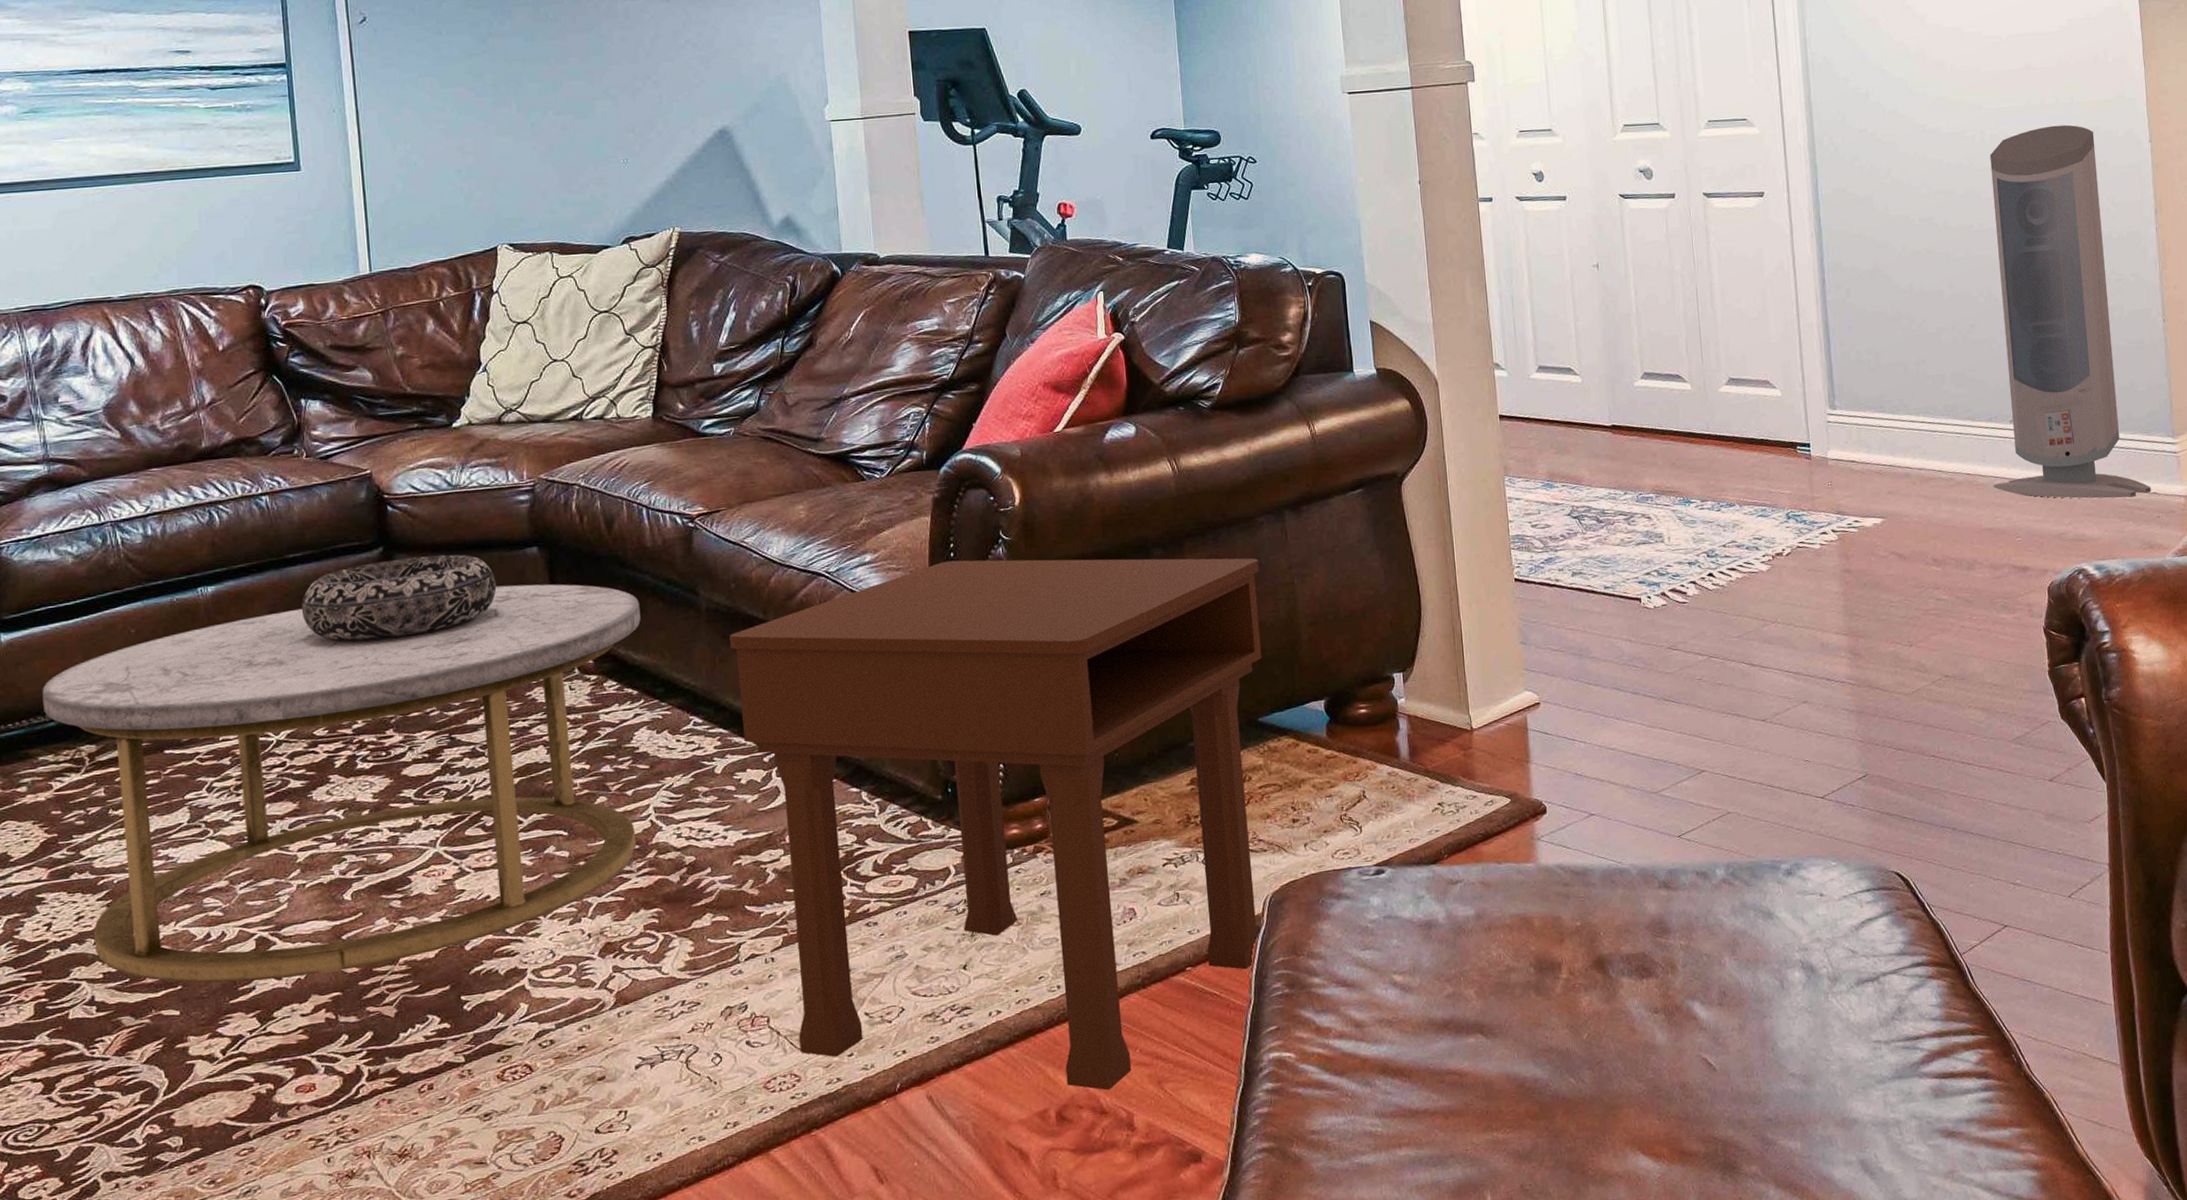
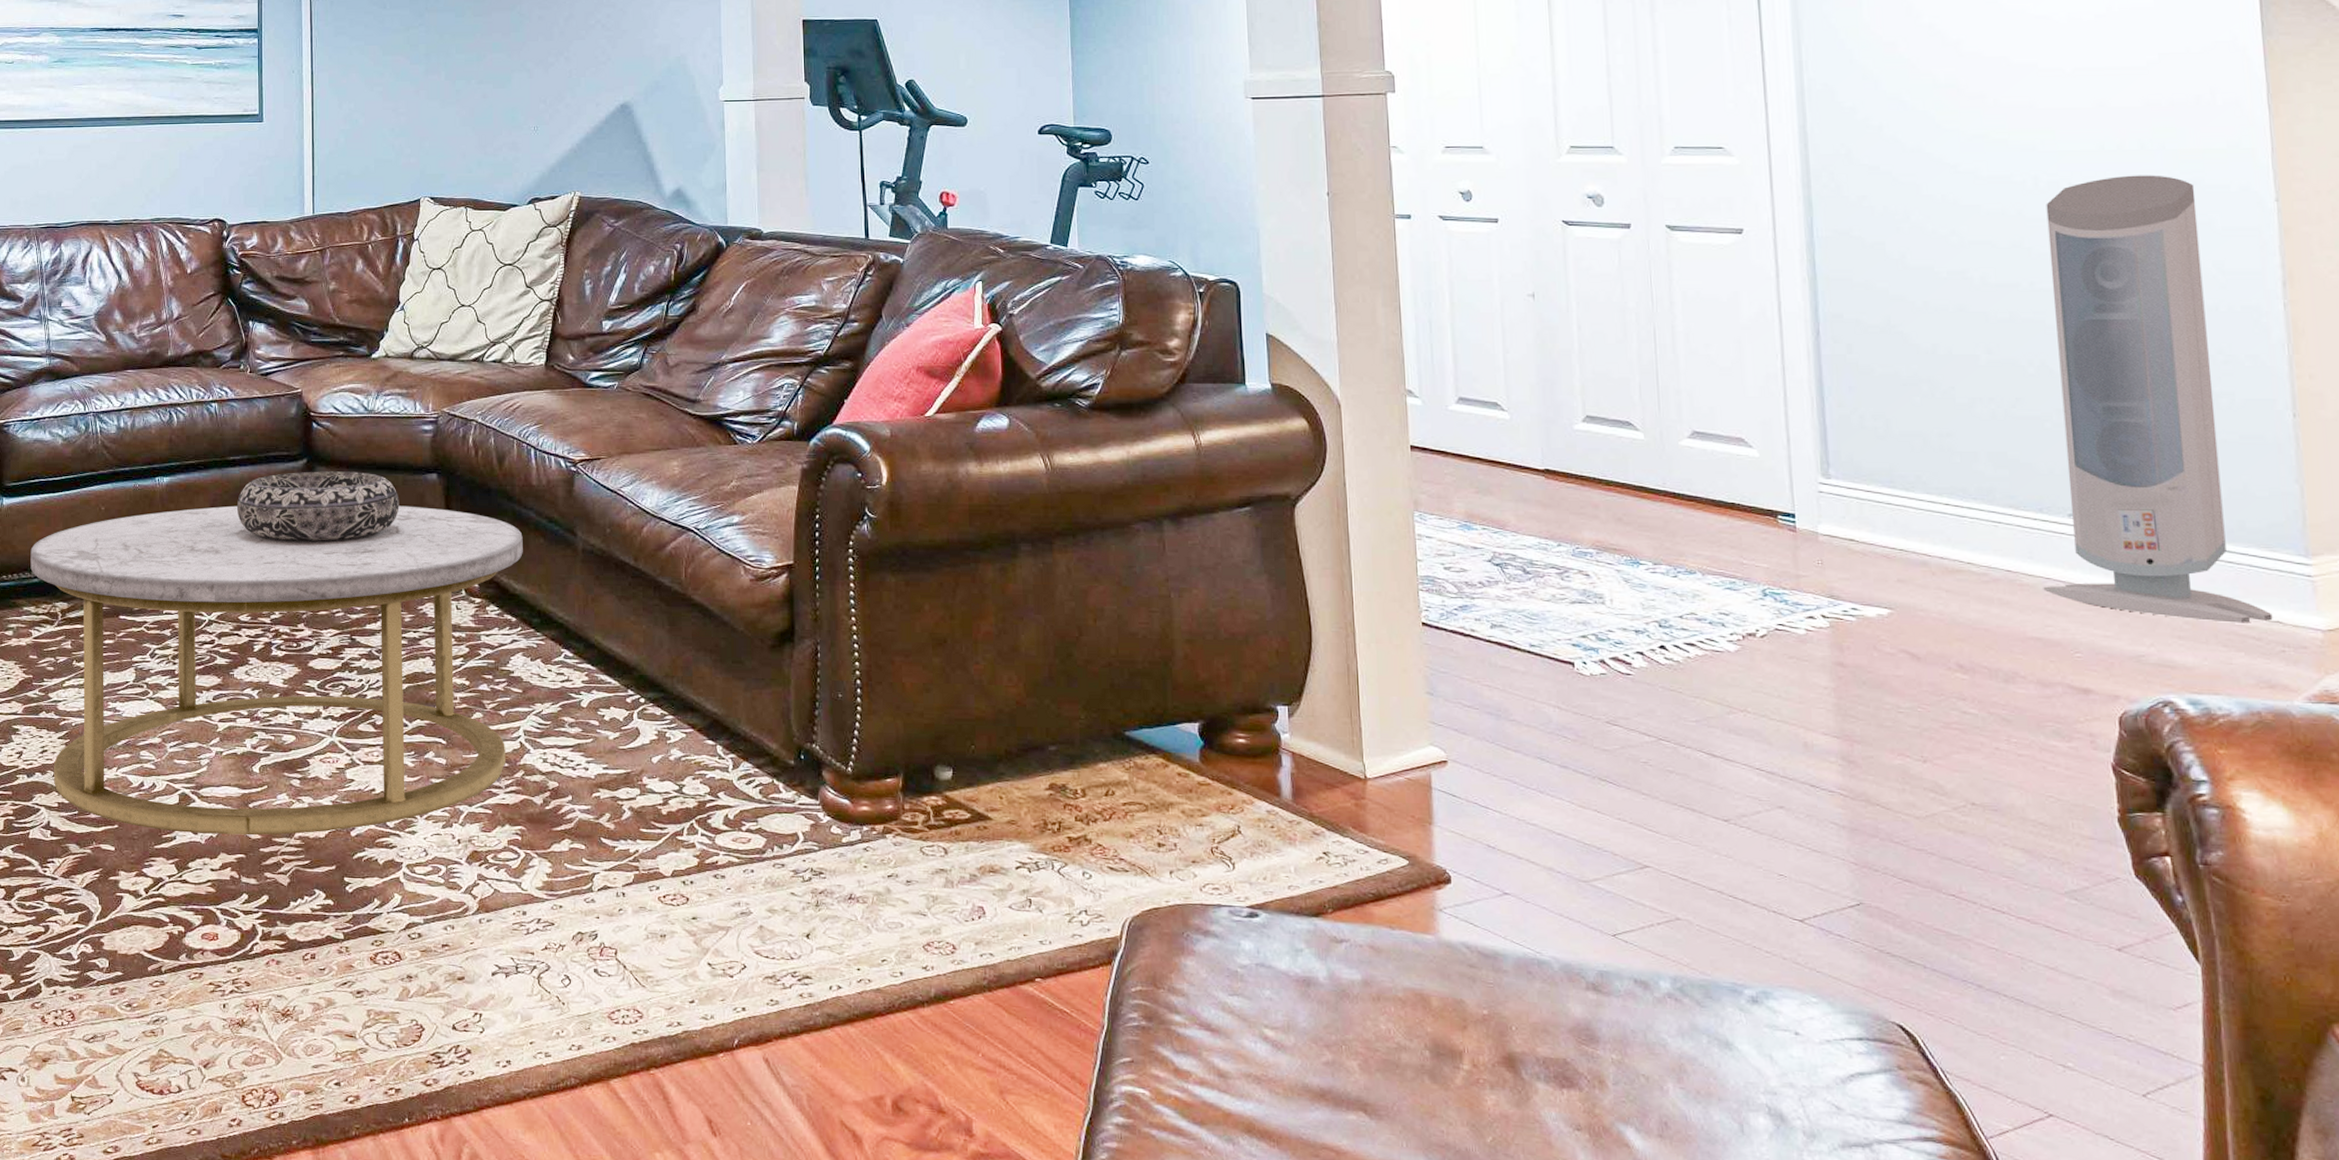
nightstand: present [729,558,1262,1091] -> none [602,531,1133,1090]

